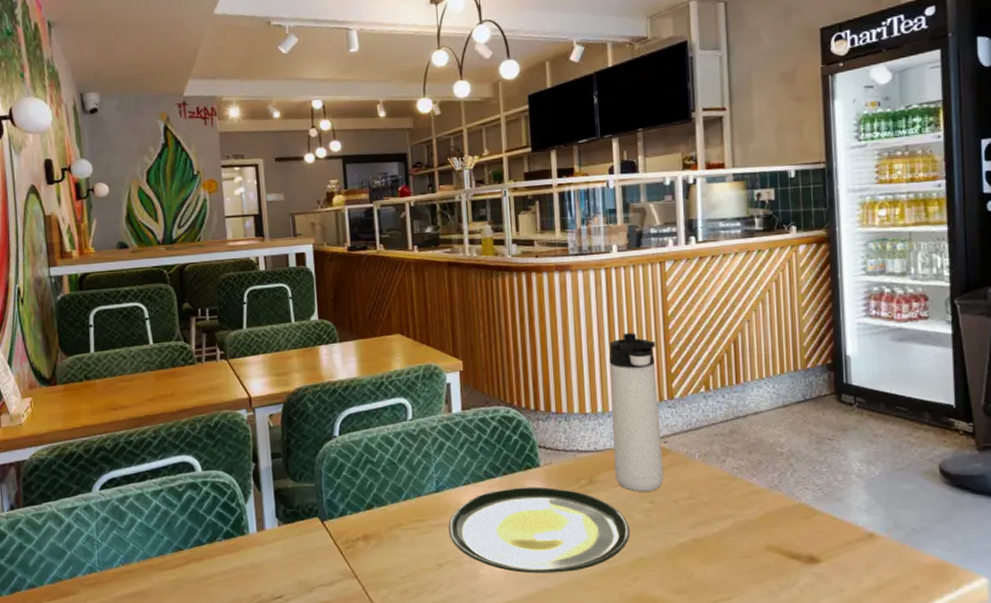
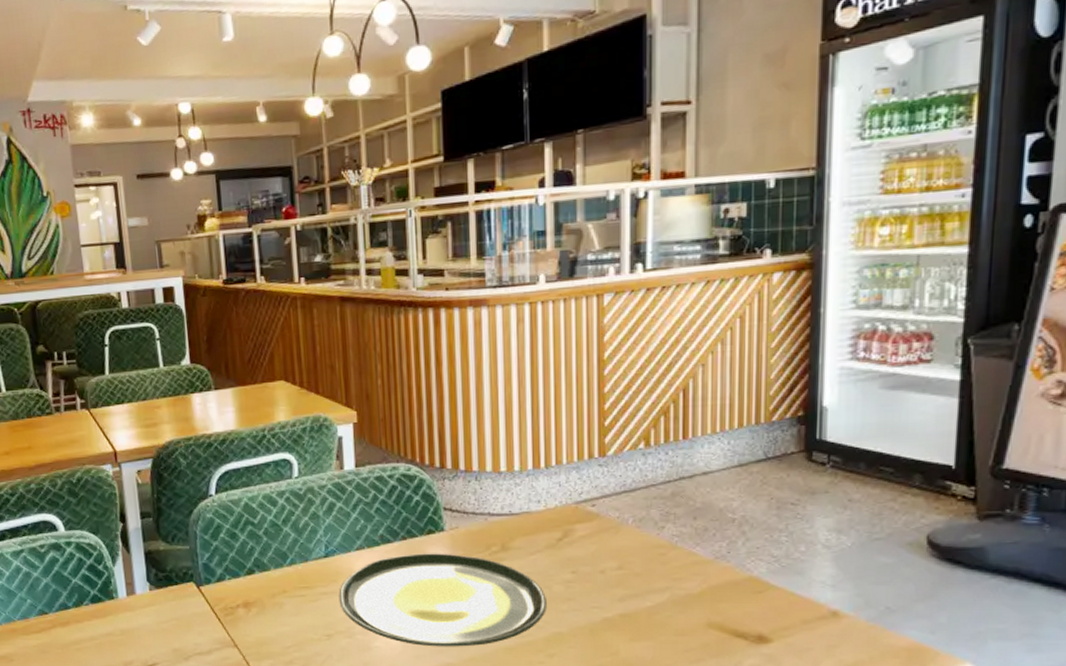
thermos bottle: present [609,333,664,492] -> none [530,379,589,560]

